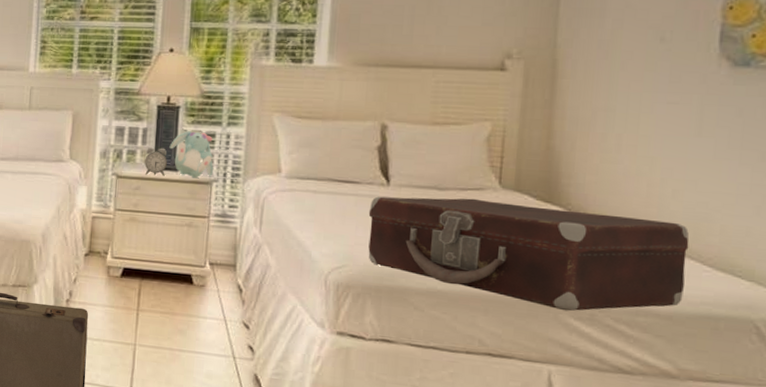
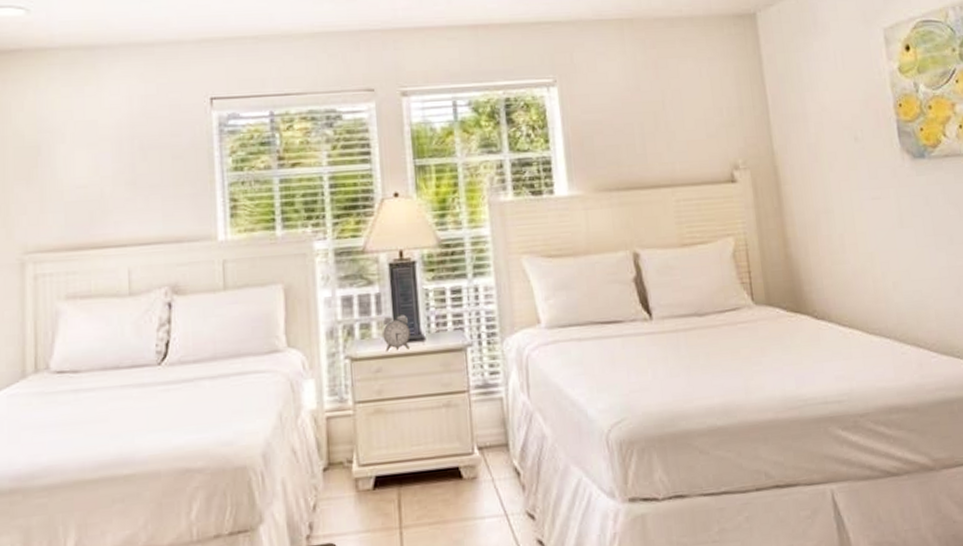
stuffed animal: present [169,131,213,179] -> none [410,288,465,346]
suitcase: present [368,196,690,311] -> none [637,313,922,423]

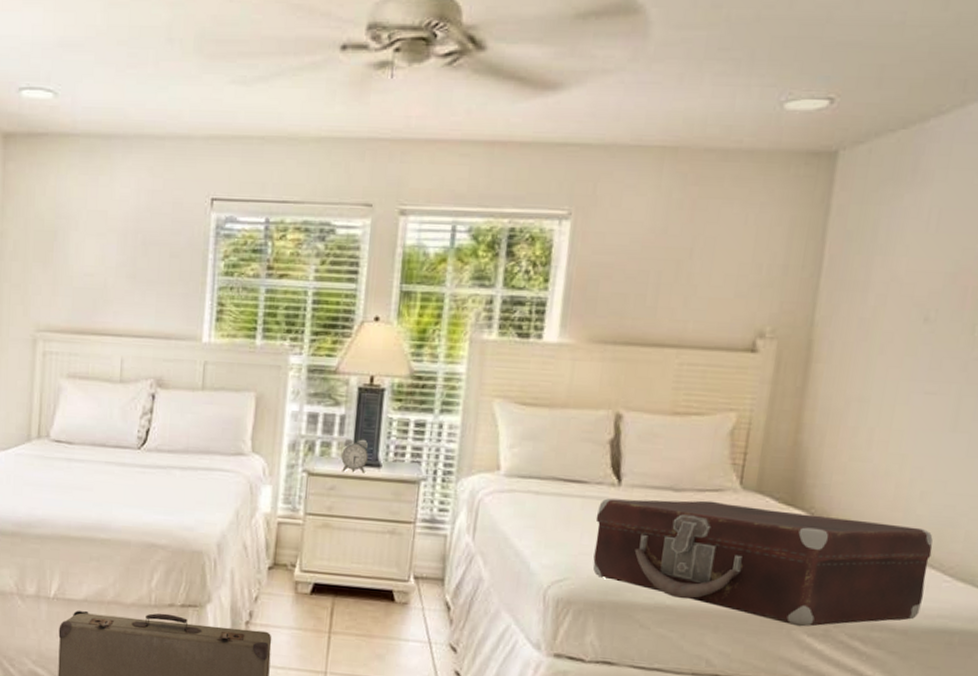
suitcase: none [637,313,922,423] -> present [592,498,933,627]

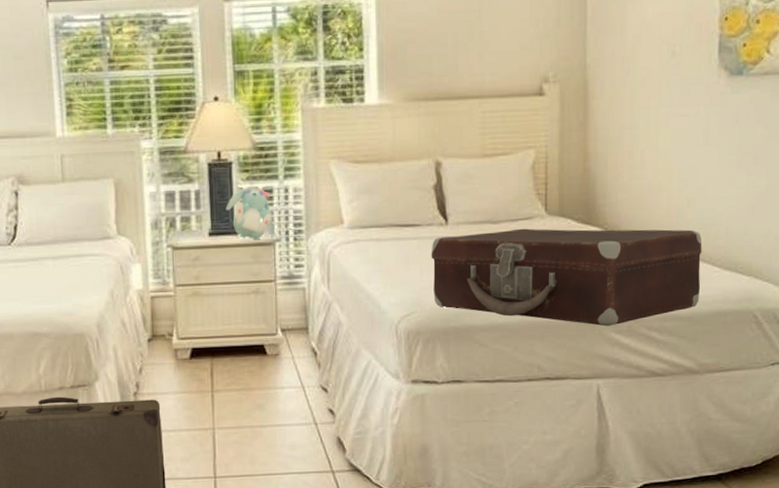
alarm clock: present [341,438,368,474] -> none [201,210,225,243]
stuffed animal: none [371,419,423,477] -> present [225,188,274,240]

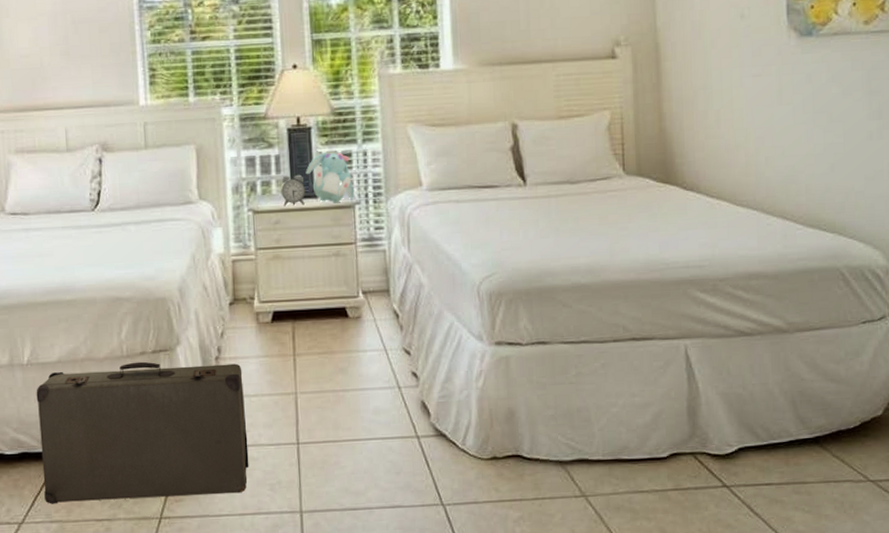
alarm clock: none [201,210,225,243] -> present [281,174,305,206]
suitcase: present [431,228,702,327] -> none [510,187,785,286]

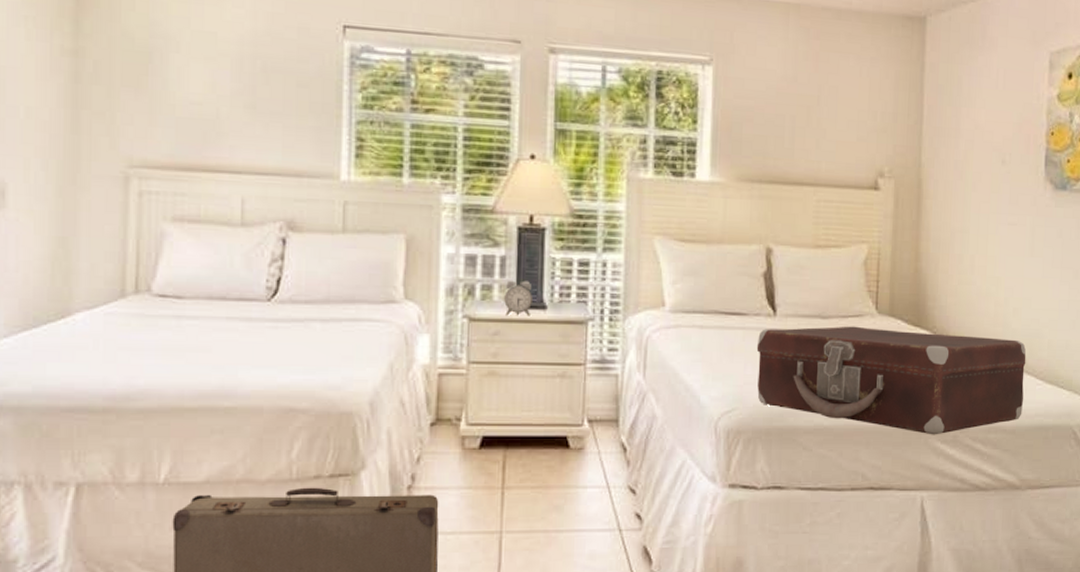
stuffed animal: present [305,152,354,203] -> none [534,259,588,318]
suitcase: none [510,187,785,286] -> present [756,326,1026,435]

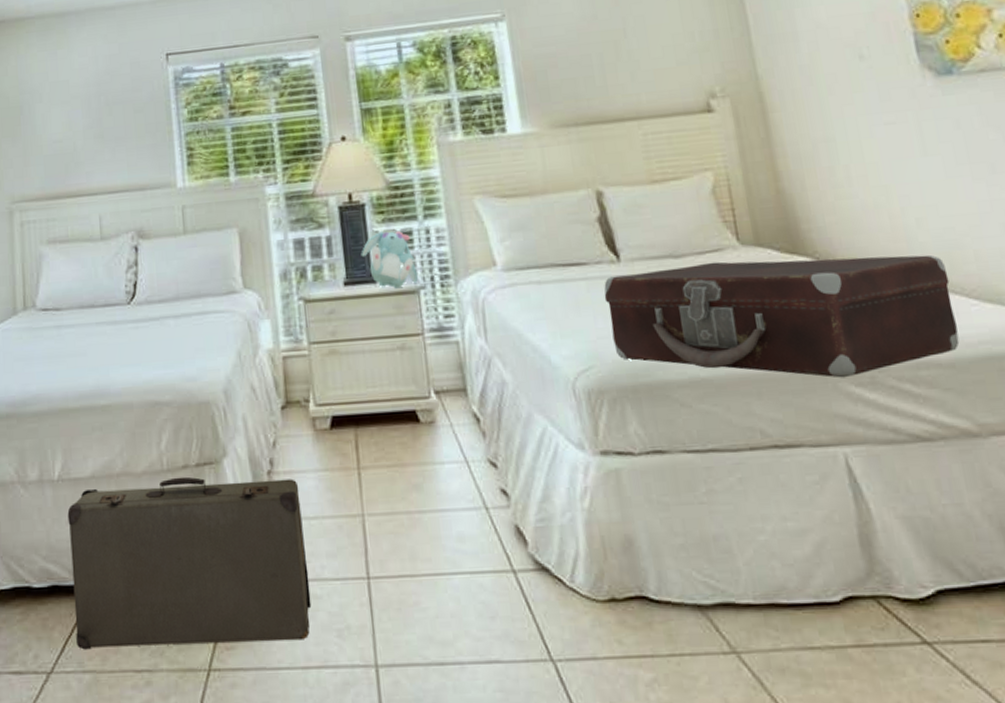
alarm clock: present [504,280,532,316] -> none [334,257,362,294]
stuffed animal: none [534,259,588,318] -> present [361,230,418,289]

